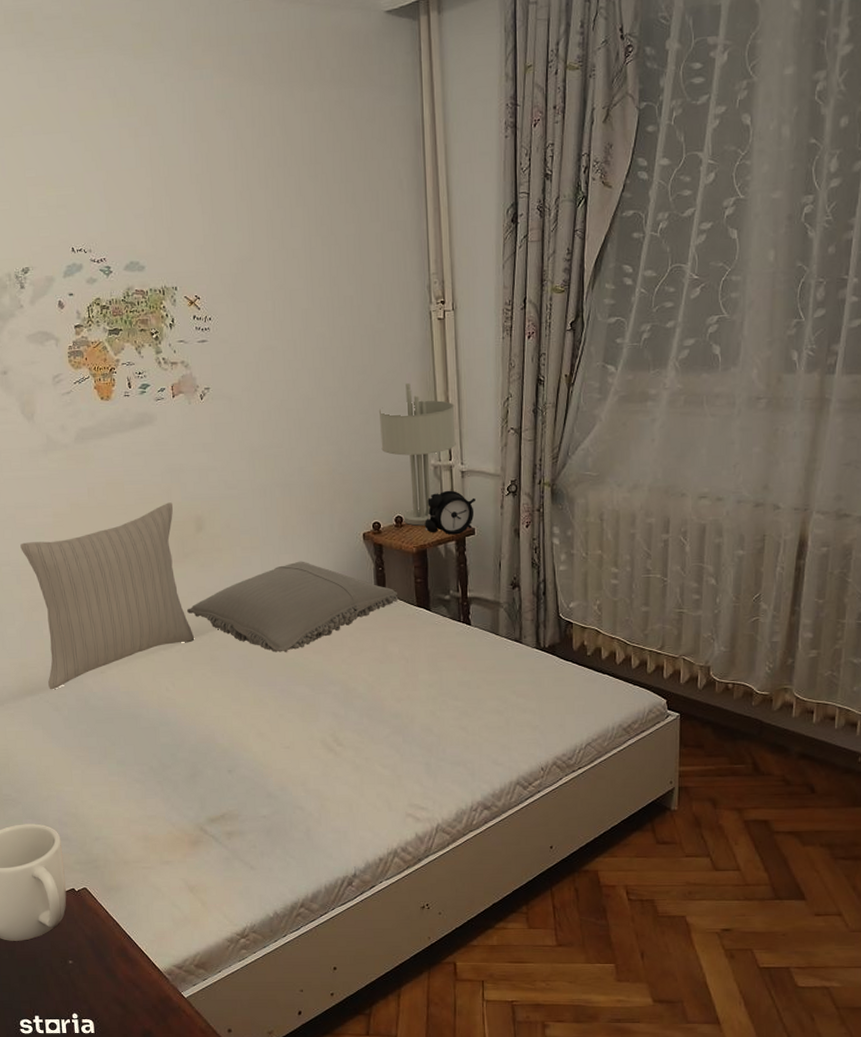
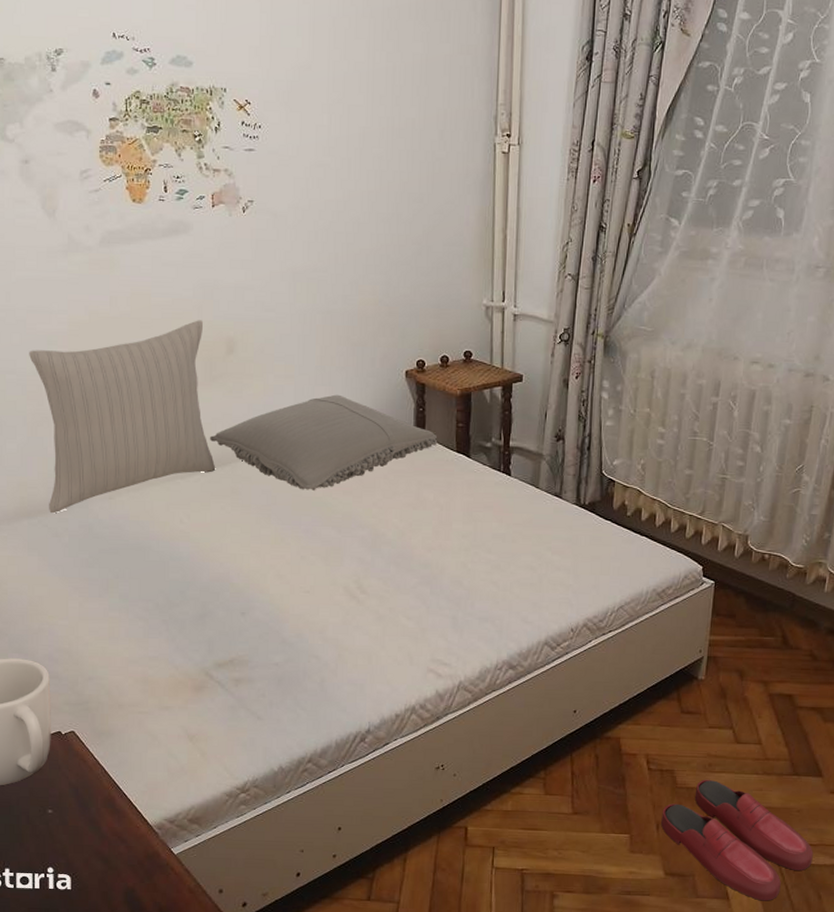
table lamp: present [378,382,456,527] -> none [432,216,512,369]
alarm clock: present [425,490,475,535] -> none [471,333,526,380]
slippers: none [645,907,802,1025] -> present [661,779,813,901]

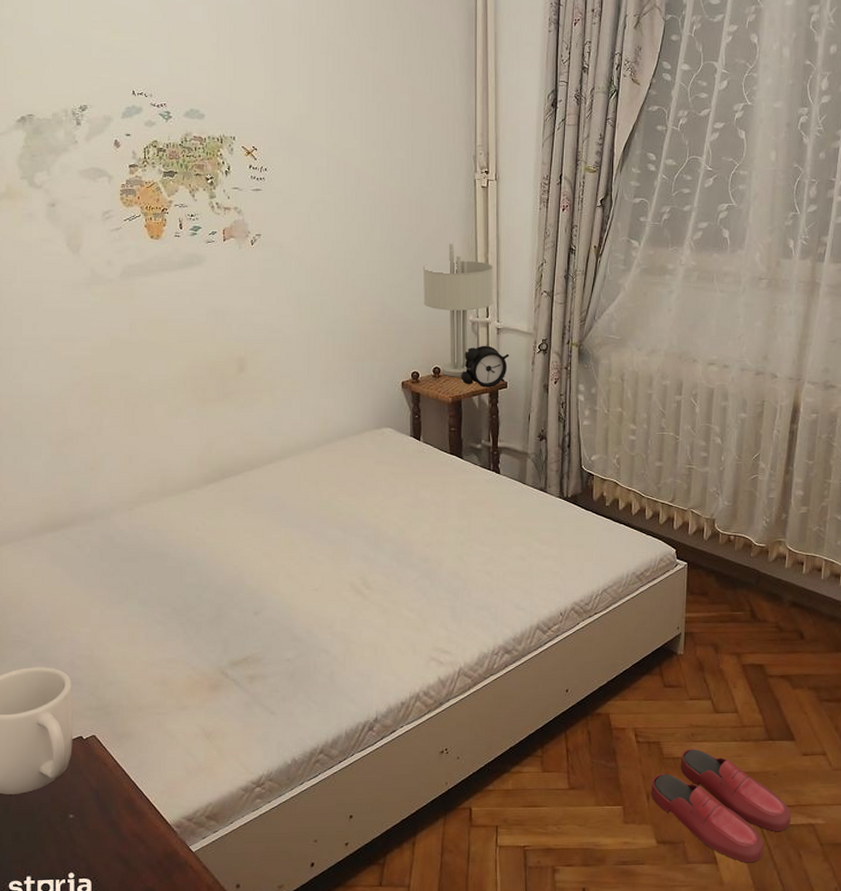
pillow: present [29,320,216,514] -> none [54,342,229,527]
pillow: present [209,394,438,490] -> none [222,406,433,495]
table lamp: none [432,216,512,369] -> present [422,243,494,378]
alarm clock: none [471,333,526,380] -> present [461,345,509,387]

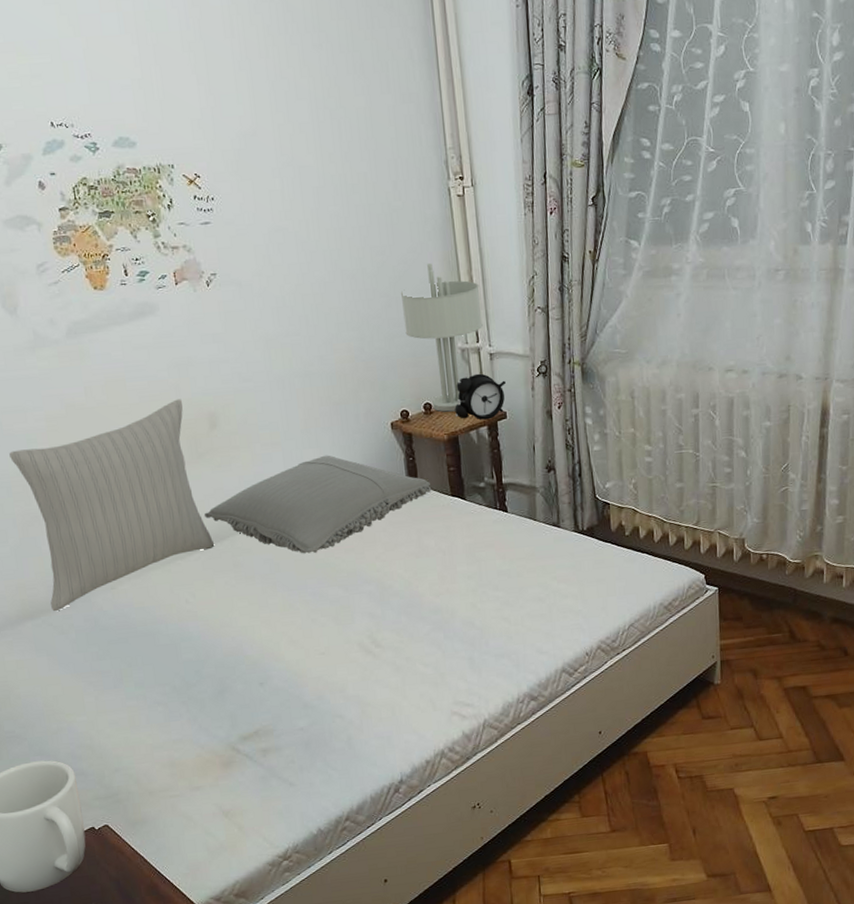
pillow: none [54,342,229,527] -> present [9,399,215,612]
pillow: none [222,406,433,495] -> present [204,455,432,554]
slippers: present [651,748,791,863] -> none [696,779,845,888]

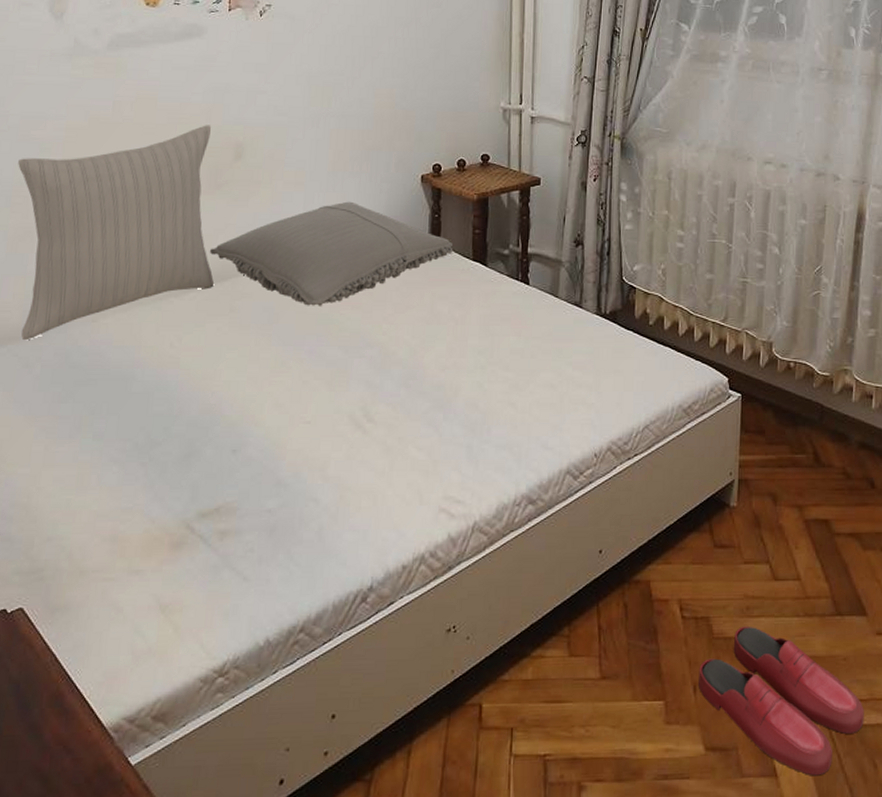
table lamp: present [400,262,483,413] -> none [450,20,529,172]
alarm clock: present [454,373,506,420] -> none [488,135,543,184]
slippers: none [696,779,845,888] -> present [699,626,864,776]

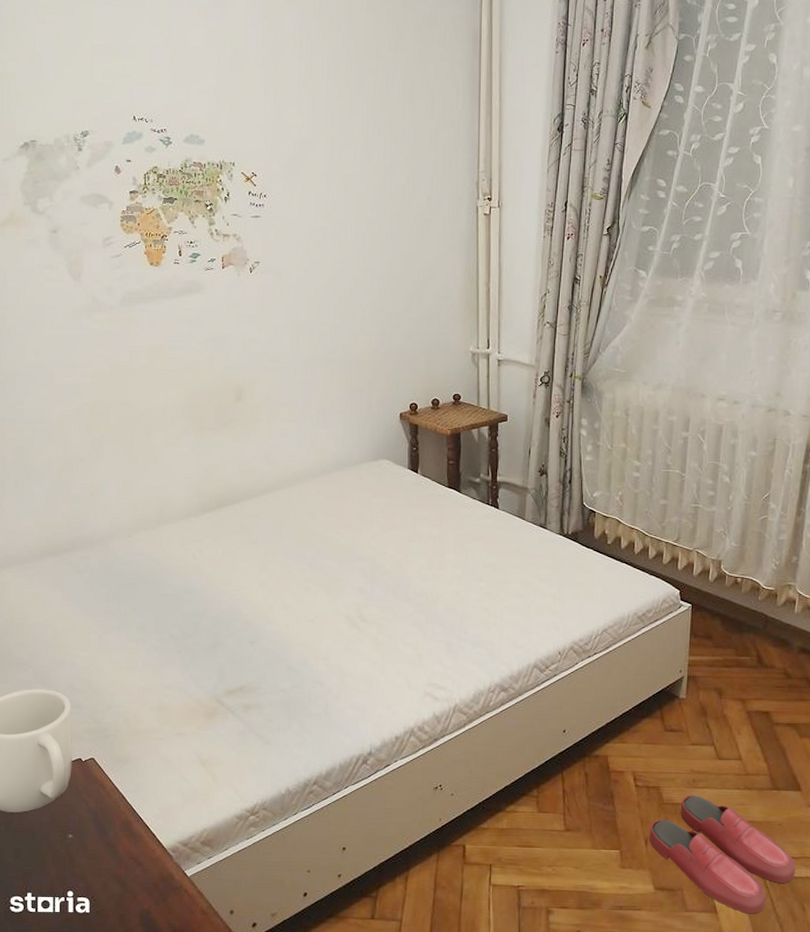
pillow: present [18,125,215,341] -> none [55,370,226,552]
pillow: present [209,201,454,306] -> none [220,436,431,526]

